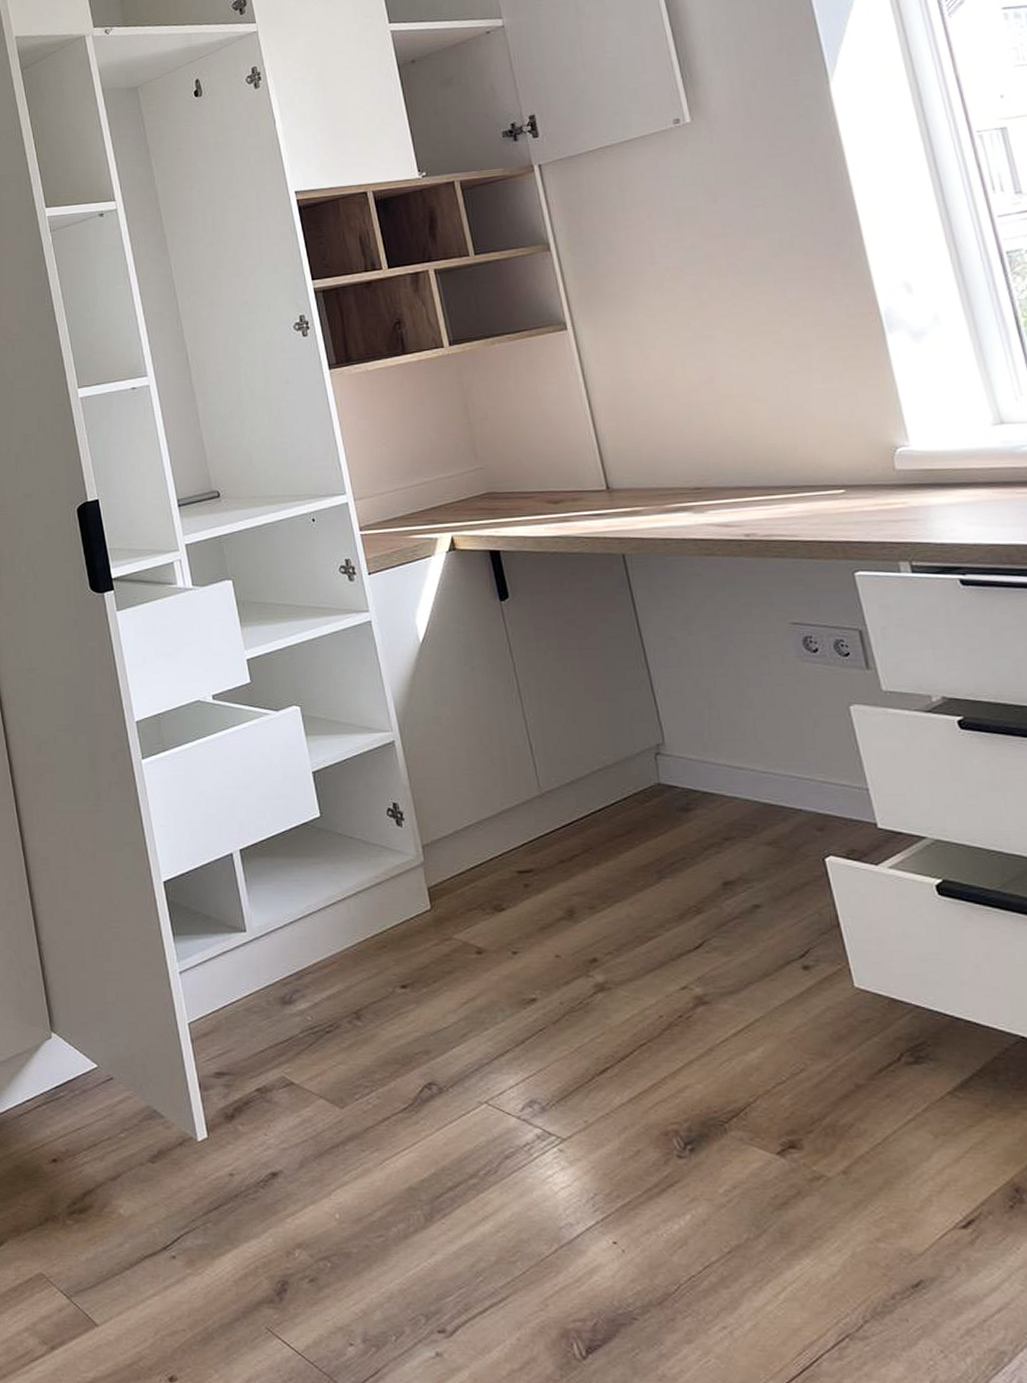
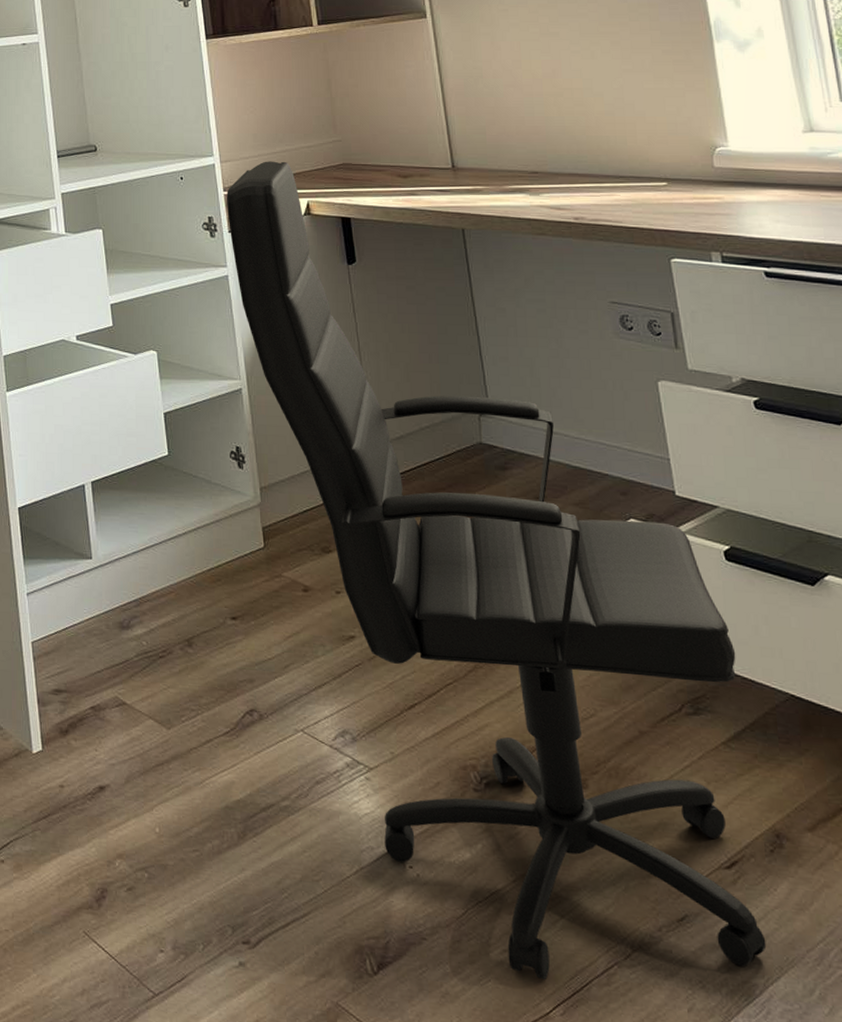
office chair: none [363,494,1013,1358] -> present [226,161,767,980]

